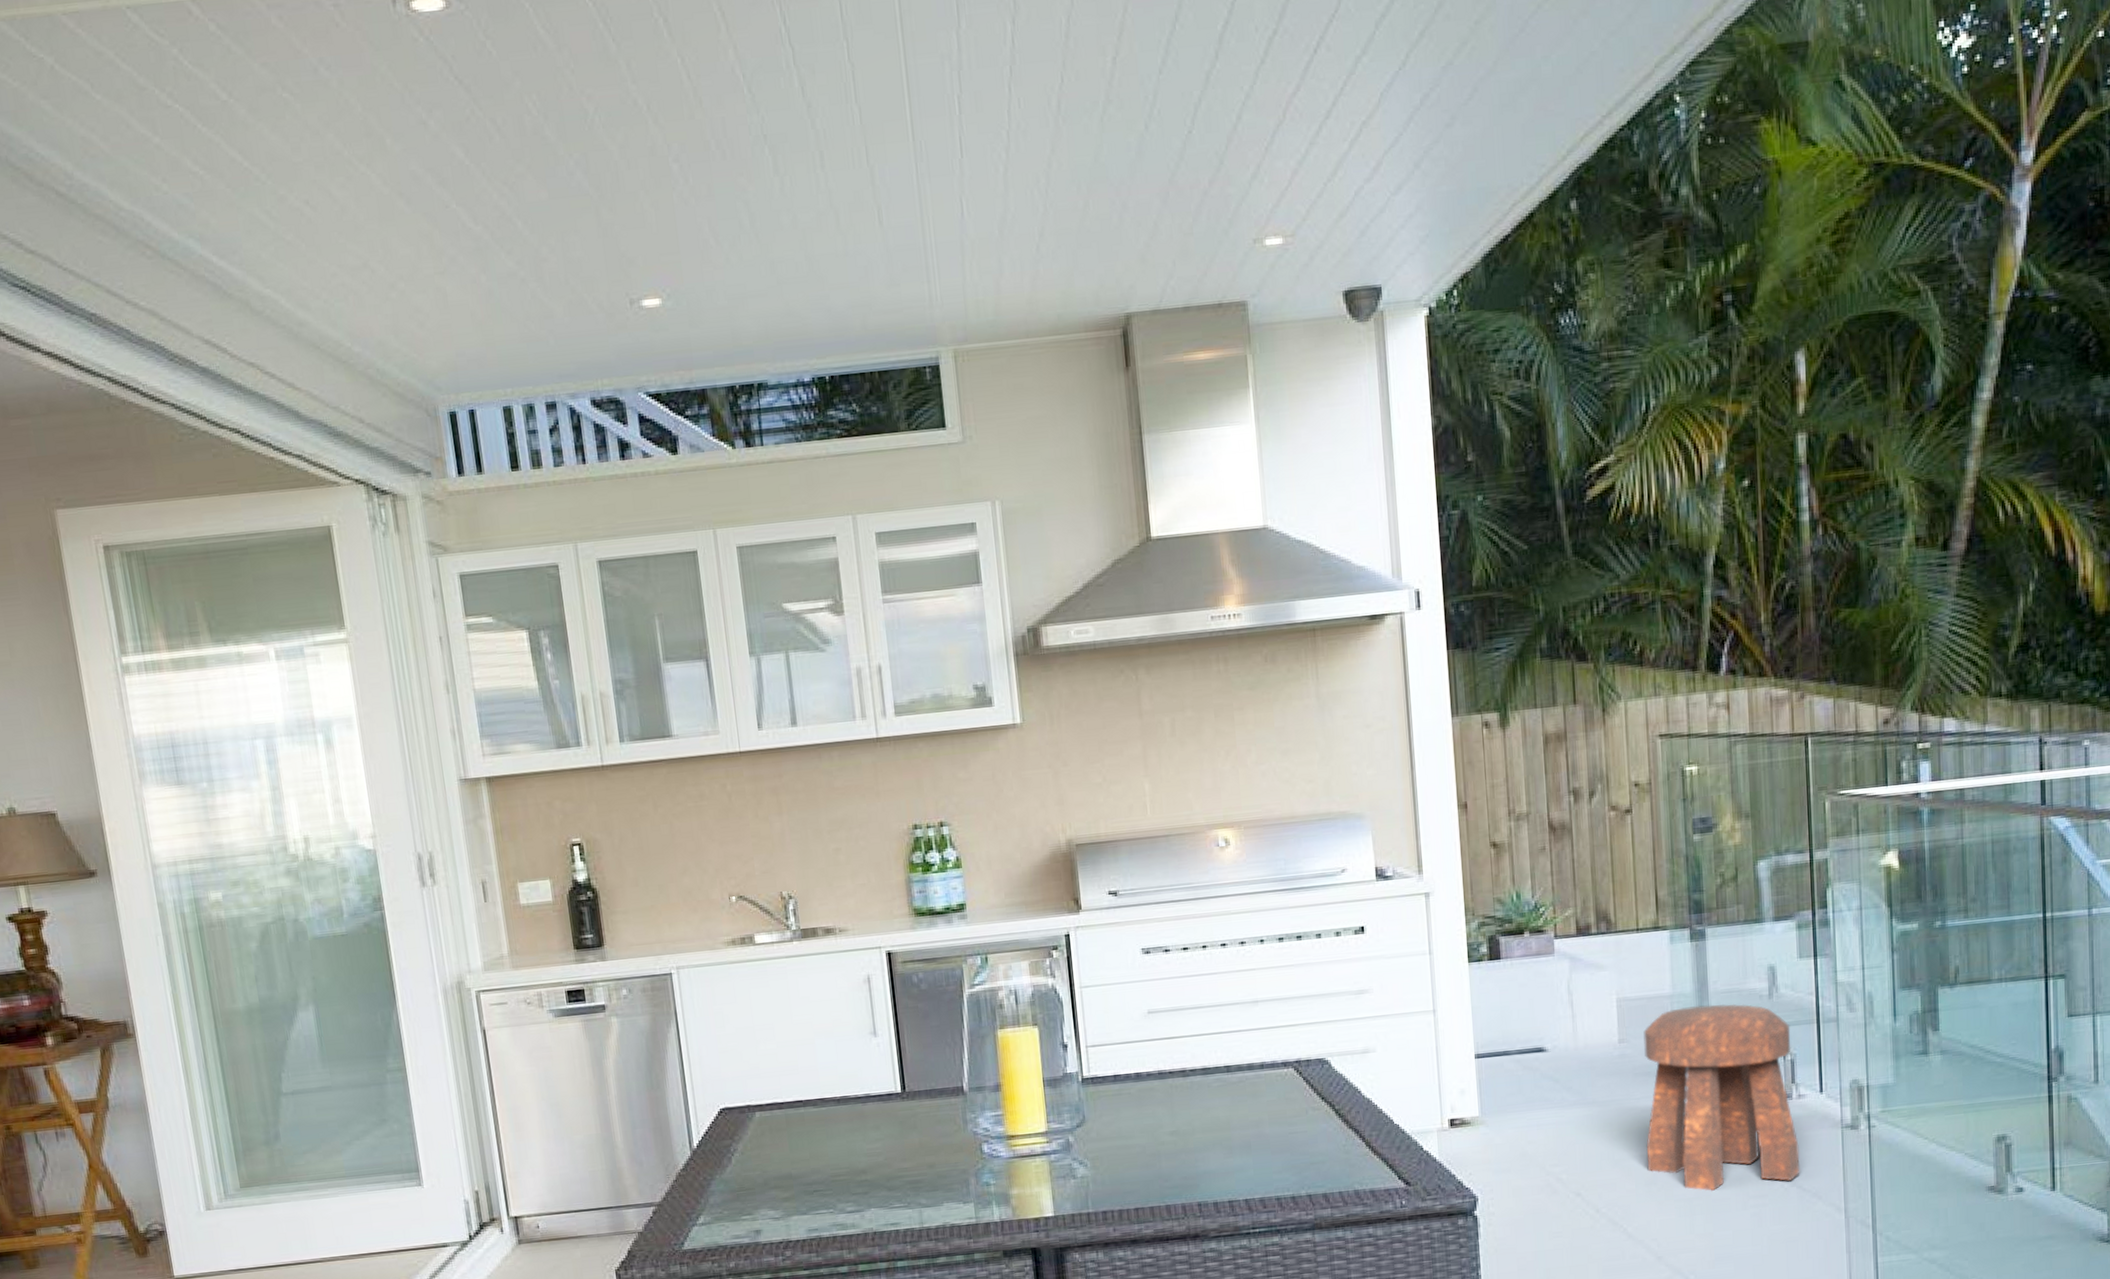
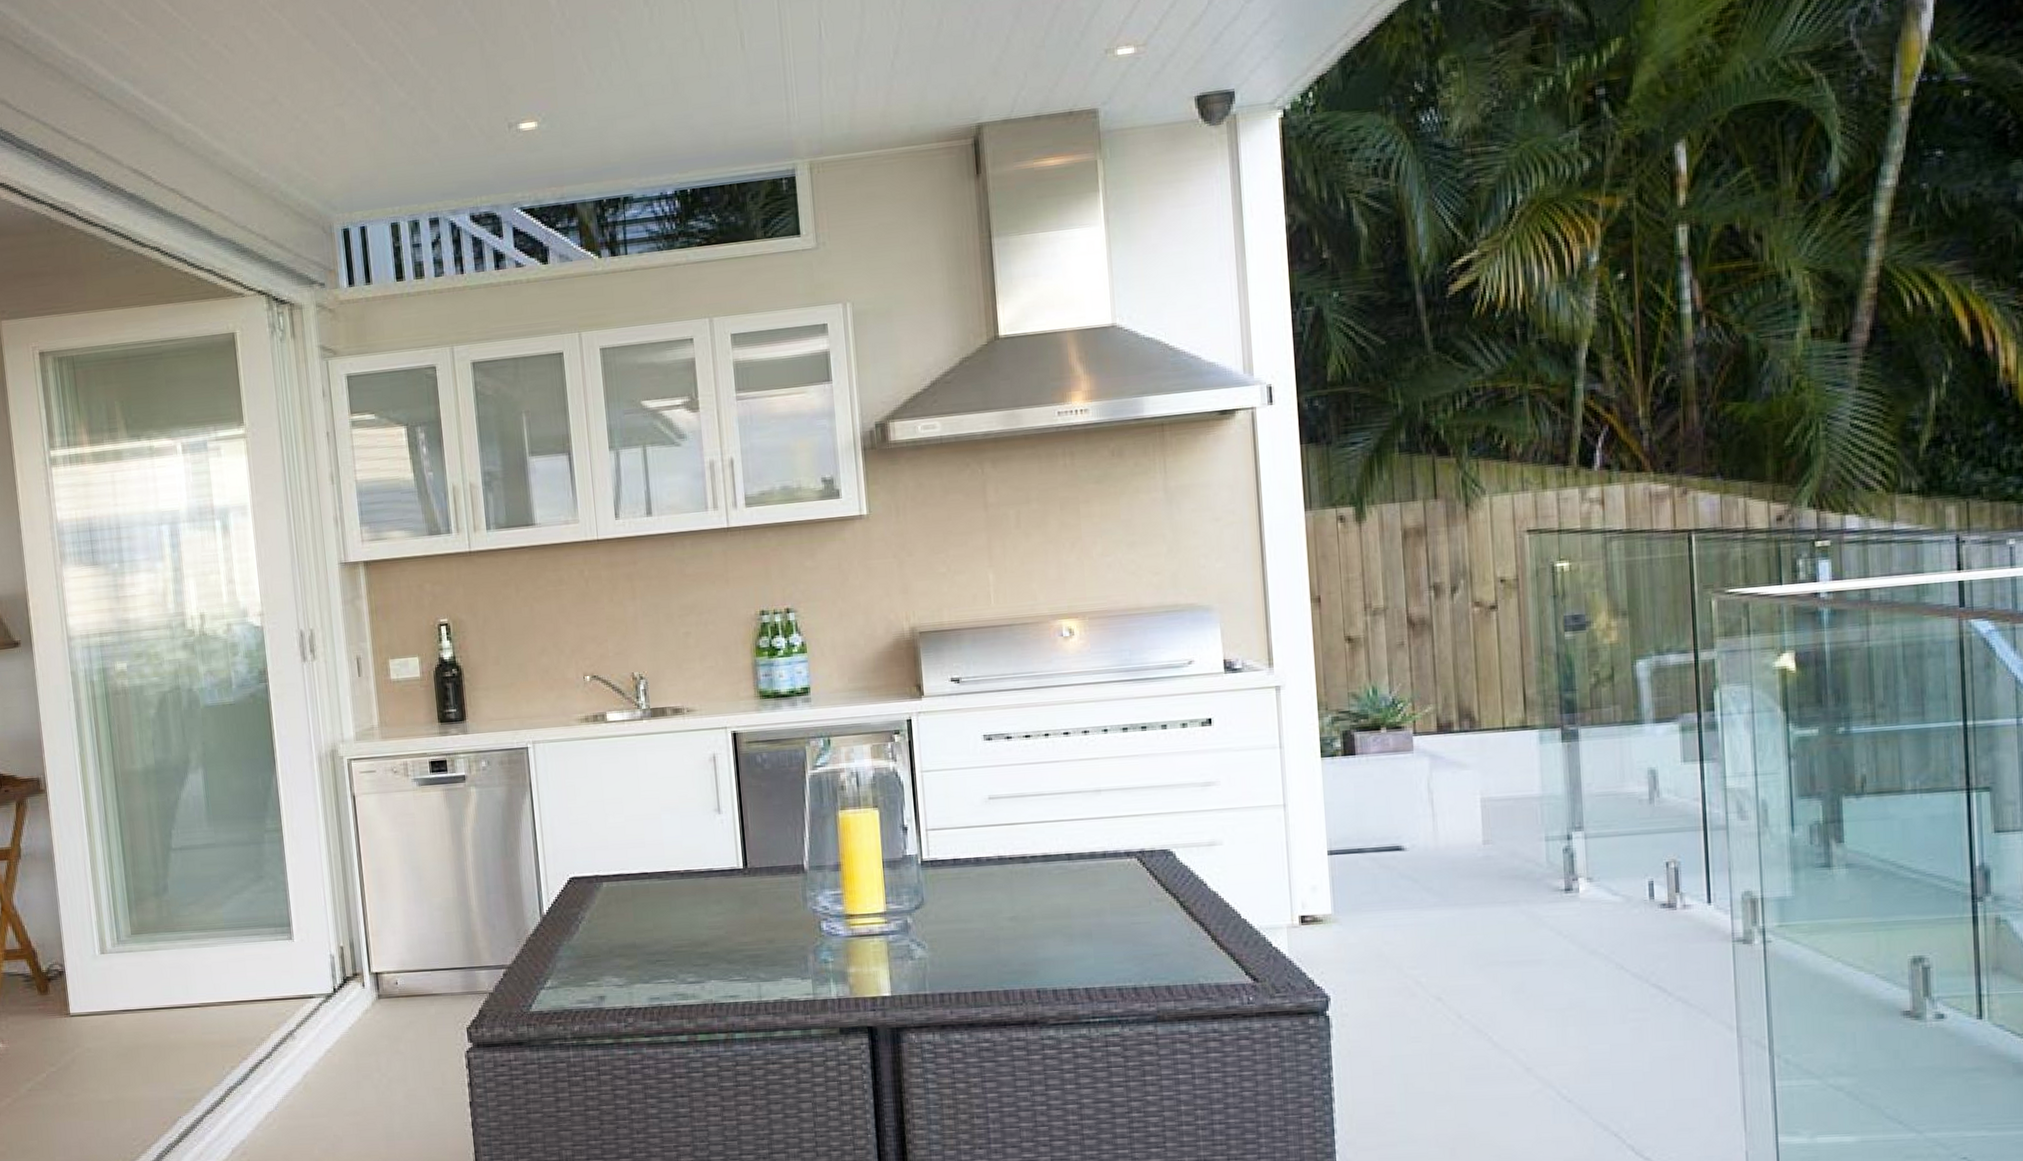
stool: present [1643,1003,1800,1191] -> none [1510,807,1686,1002]

